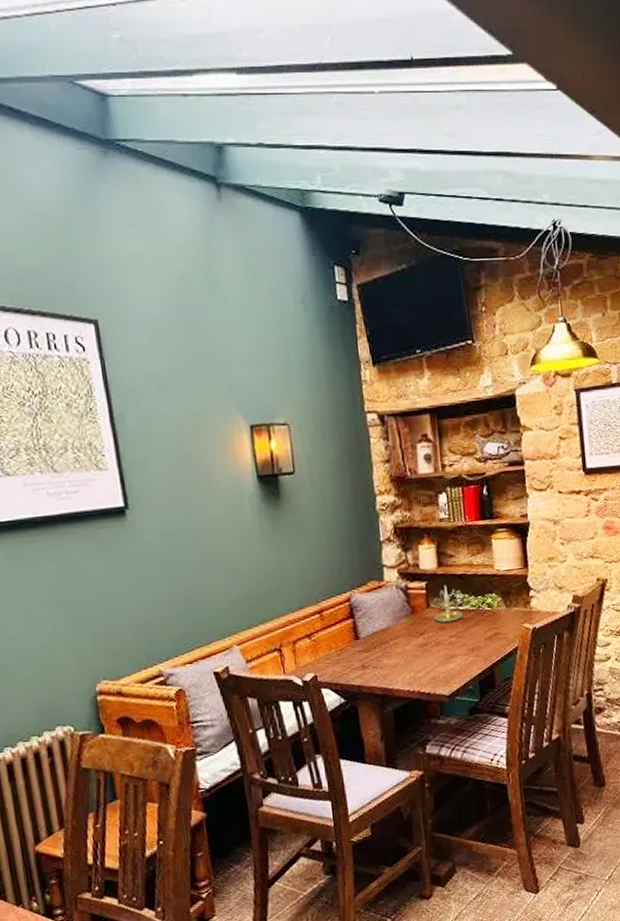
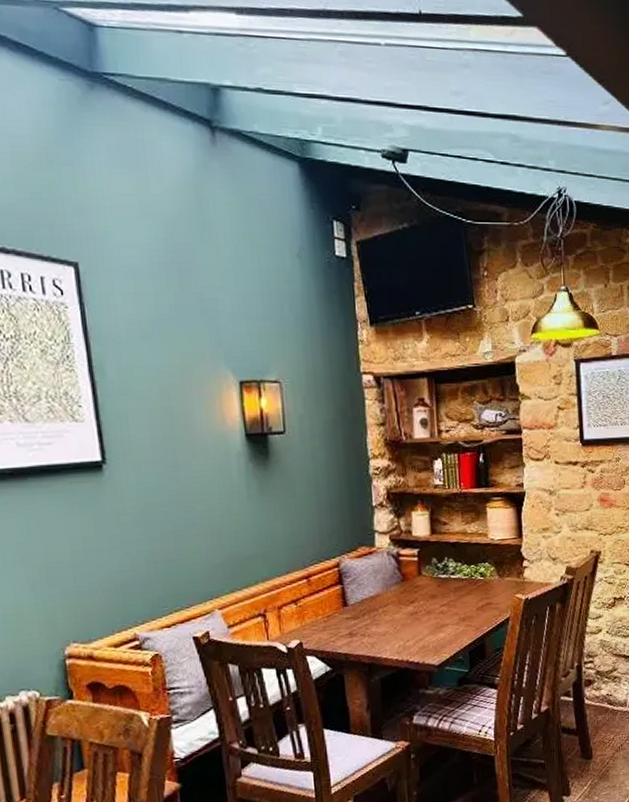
candle holder: present [434,585,463,623] -> none [426,553,455,592]

